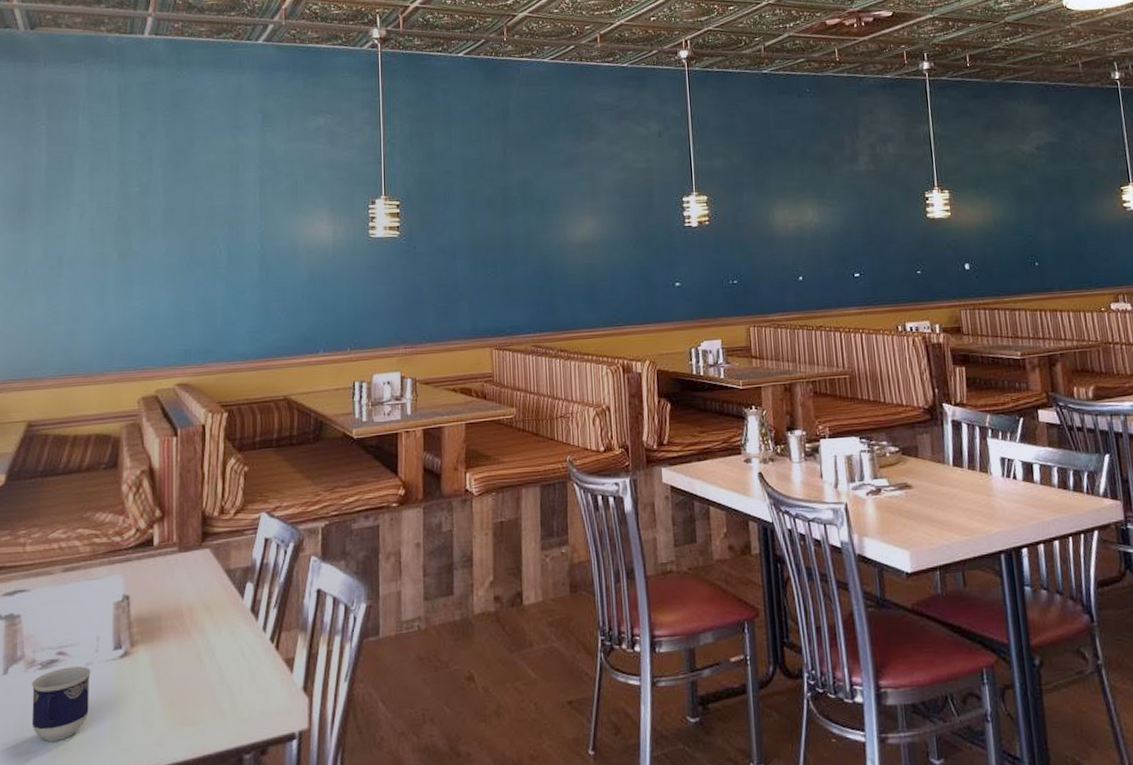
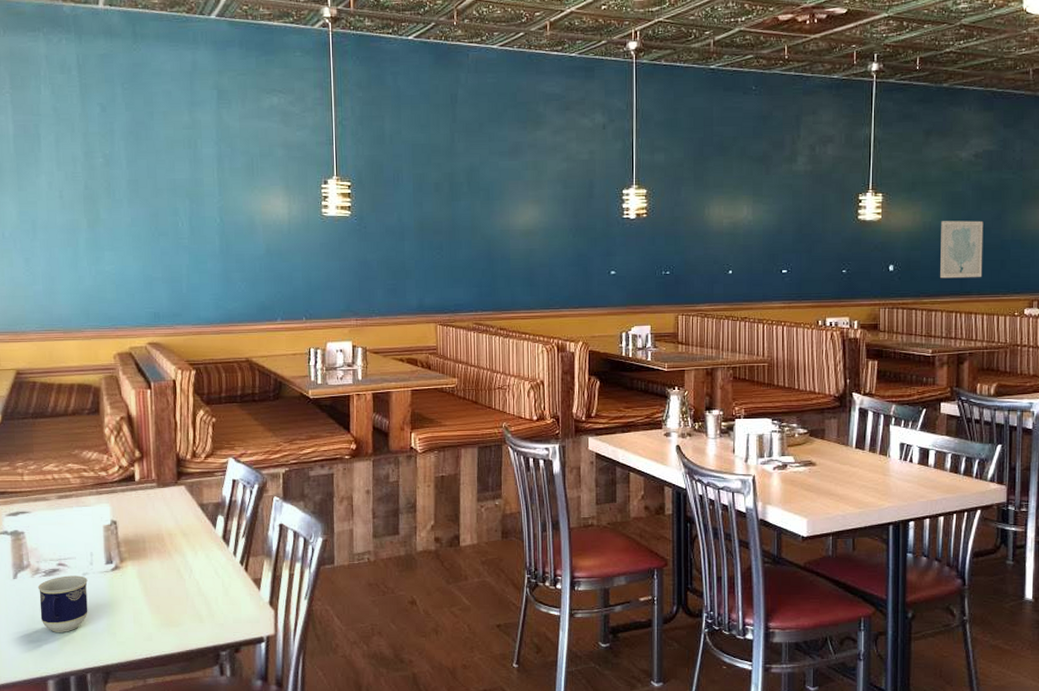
wall art: none [1012,213,1062,276] -> present [940,220,984,279]

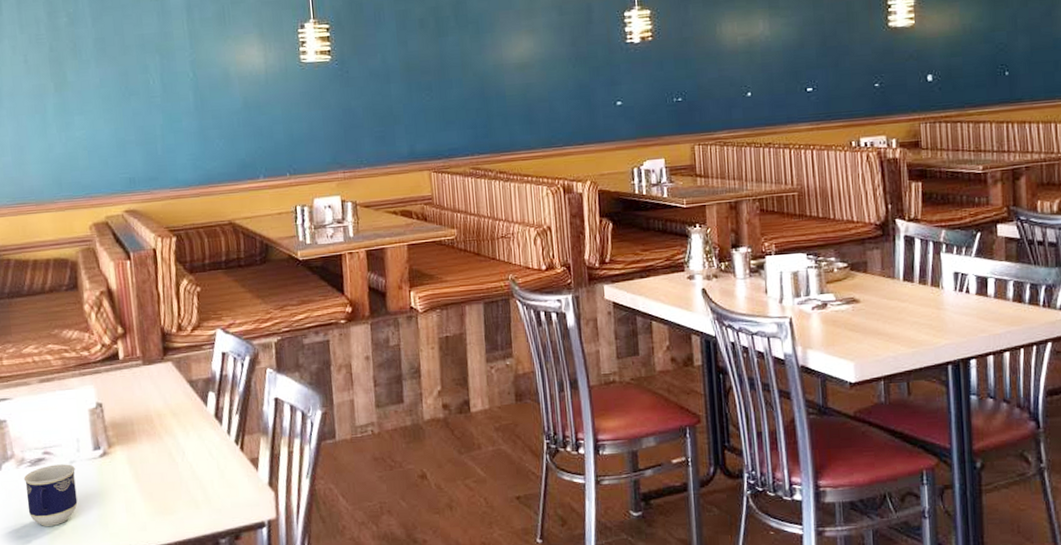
wall art: present [940,220,984,279] -> none [983,18,1035,86]

